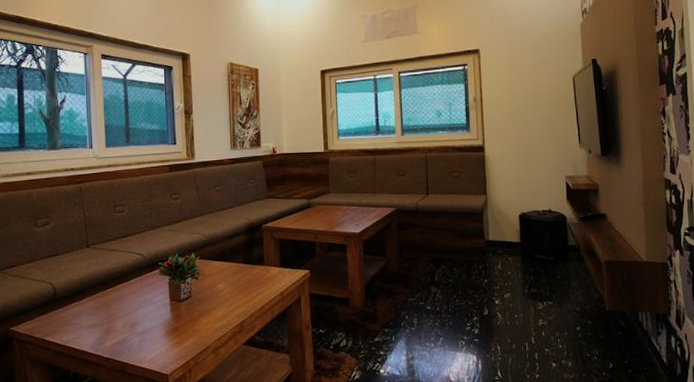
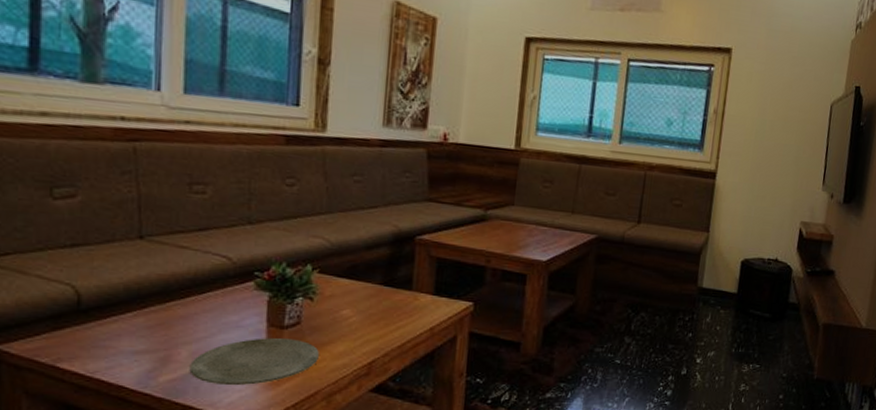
plate: none [124,309,206,346] -> present [189,338,319,386]

